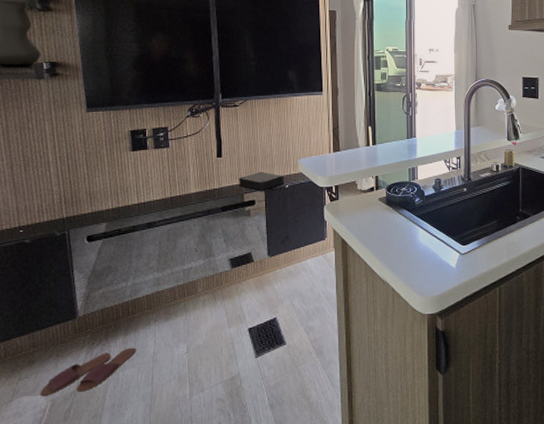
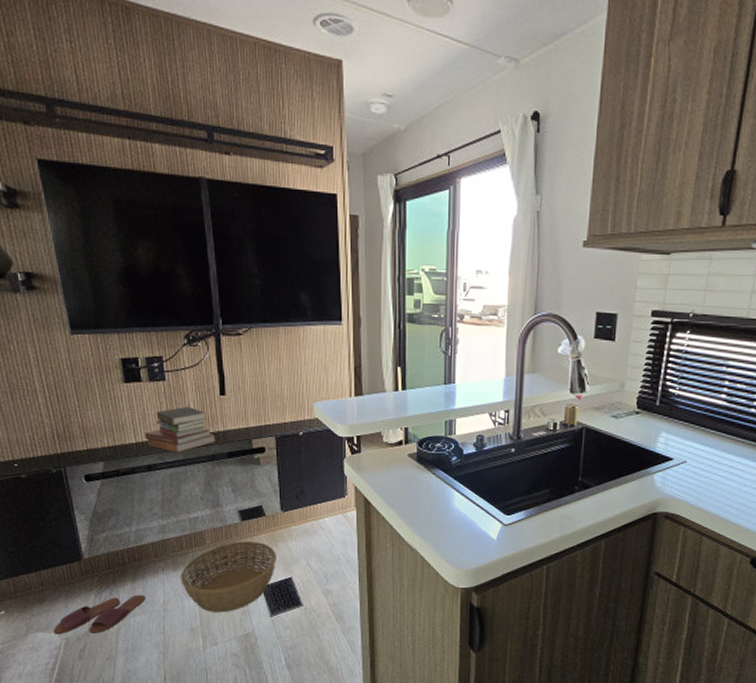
books: none [147,169,211,210] -> present [145,407,215,453]
basket: none [172,286,263,359] -> present [181,541,277,613]
game console: present [238,172,284,192] -> none [245,415,298,438]

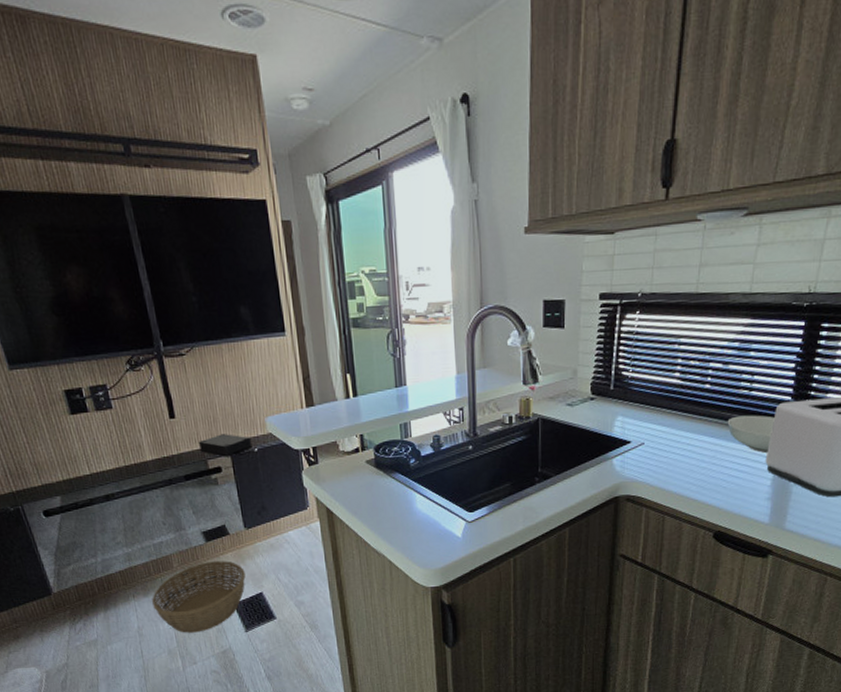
slippers: present [54,594,145,634] -> none [33,622,120,668]
books: present [145,407,215,453] -> none [98,433,171,480]
game console: none [245,415,298,438] -> present [198,434,253,457]

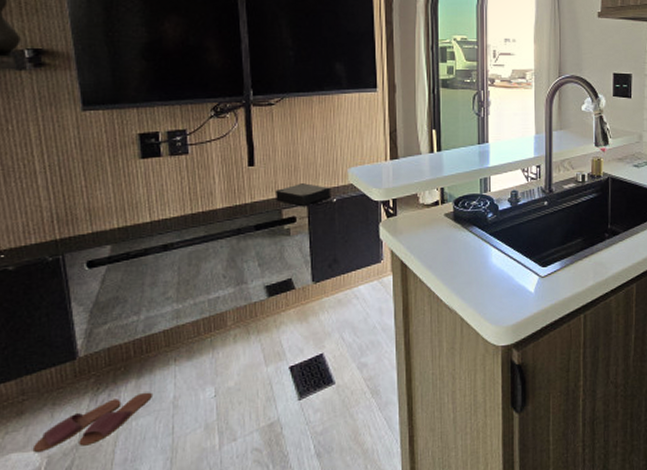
slippers: none [33,622,120,668] -> present [34,392,152,452]
basket: present [152,561,246,633] -> none [196,318,306,403]

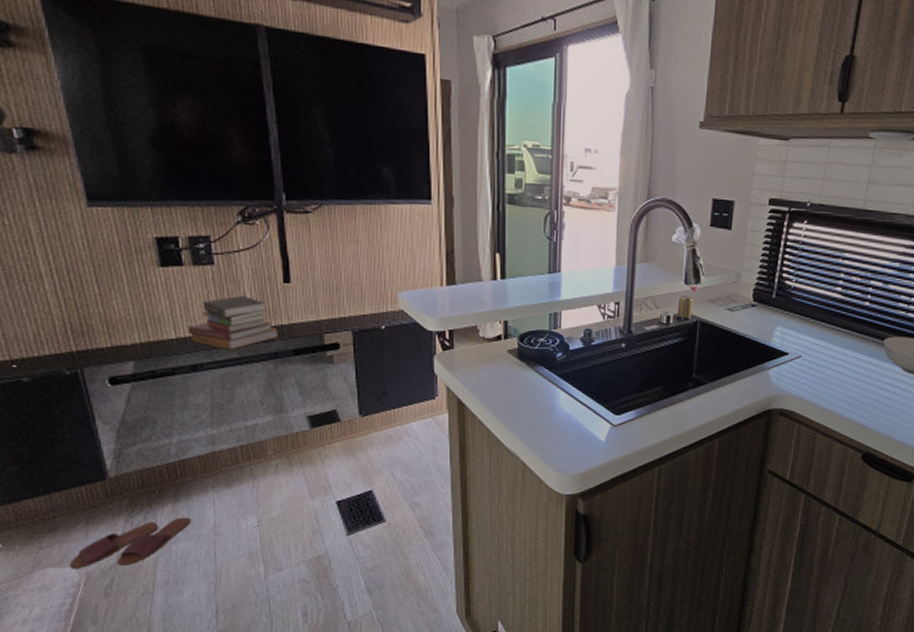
books: none [162,180,242,229] -> present [188,296,278,350]
game console: present [274,183,331,207] -> none [314,306,379,333]

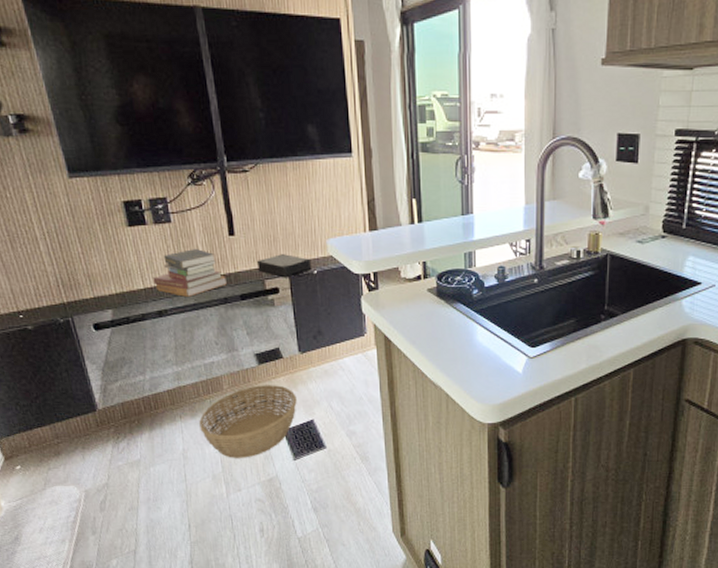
slippers: present [70,517,191,568] -> none [72,443,164,486]
basket: none [236,451,354,534] -> present [199,385,297,458]
game console: none [314,306,379,333] -> present [256,254,312,278]

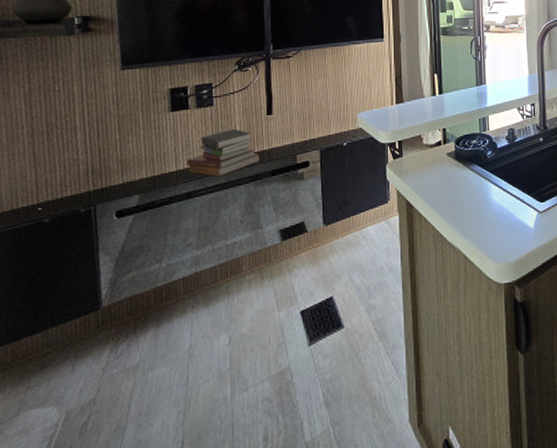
basket: present [199,385,297,458] -> none [212,261,317,351]
game console: present [256,254,312,278] -> none [290,129,342,152]

